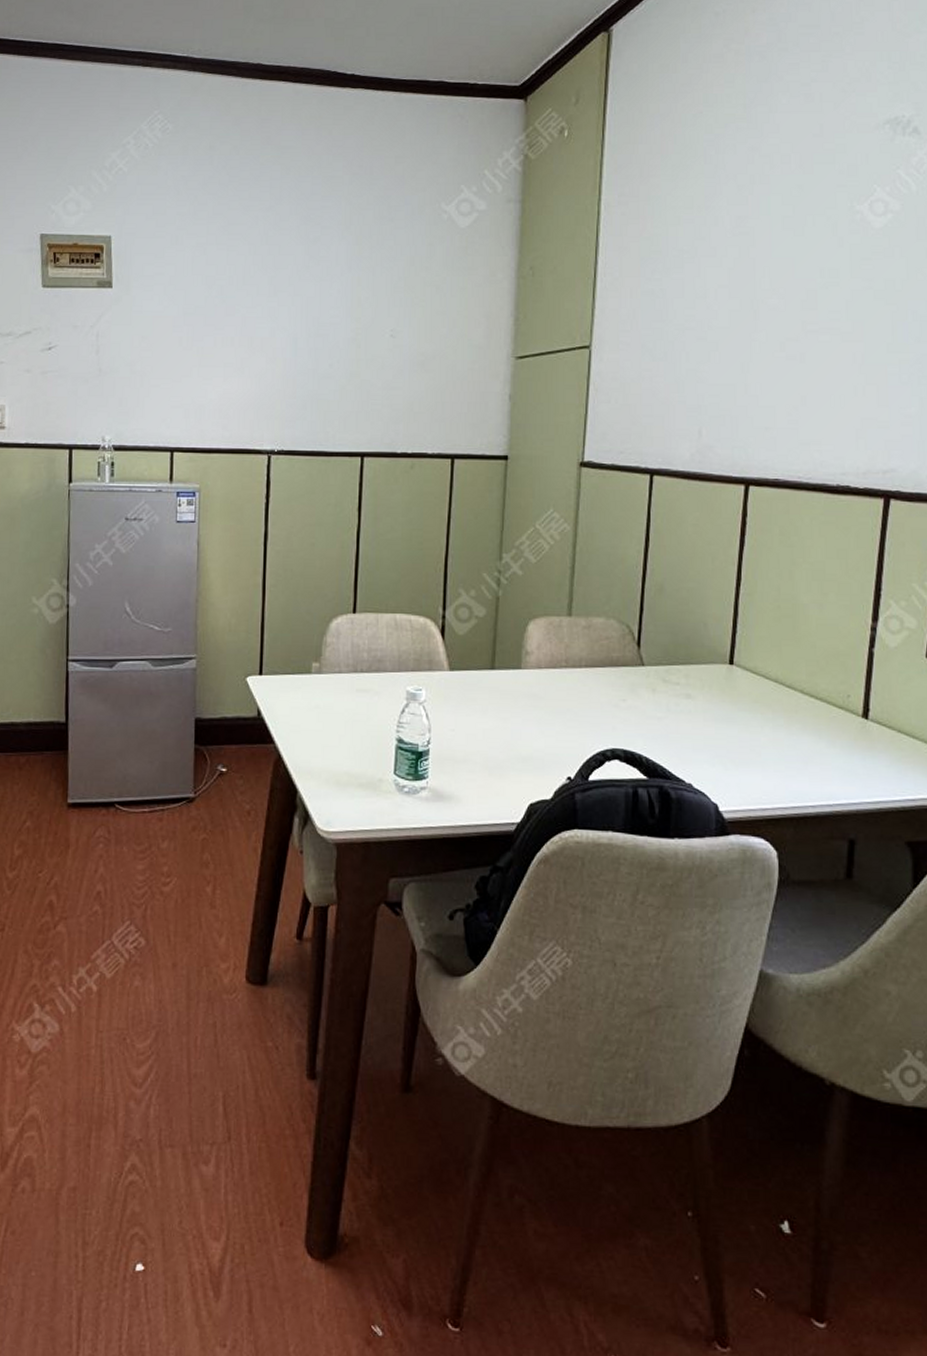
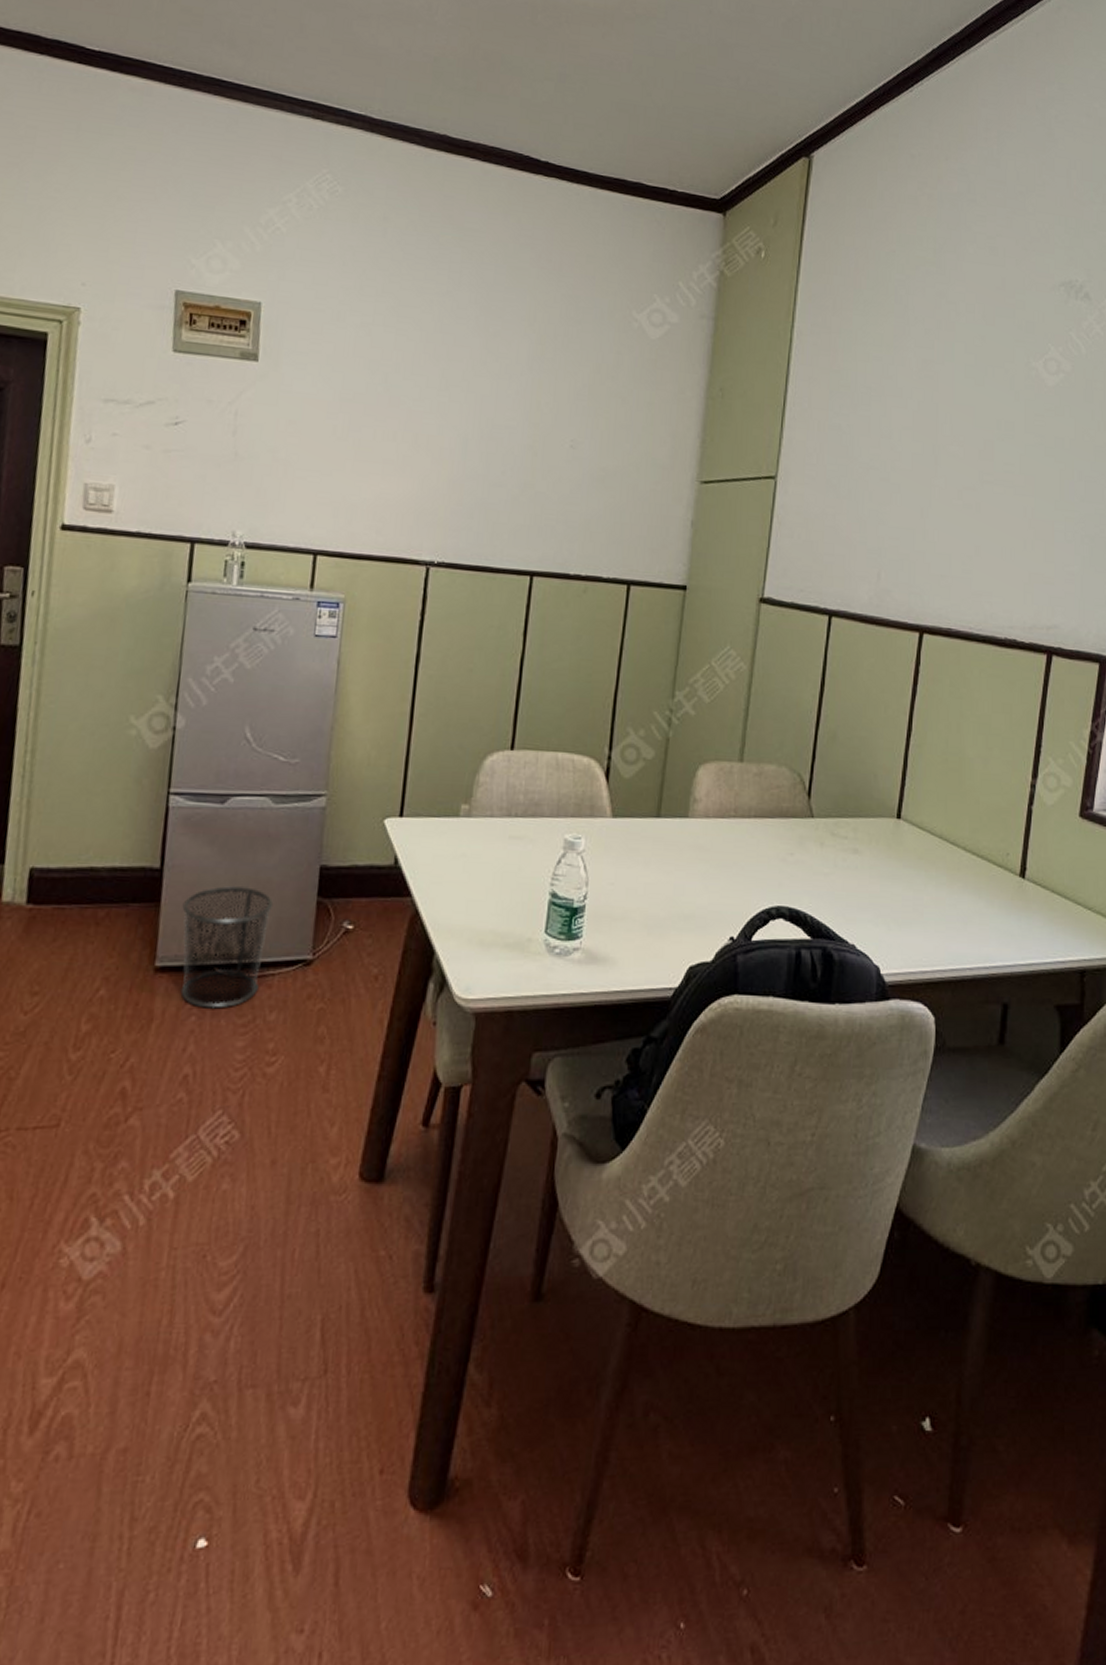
waste bin: none [85,735,158,838] -> present [180,885,273,1009]

